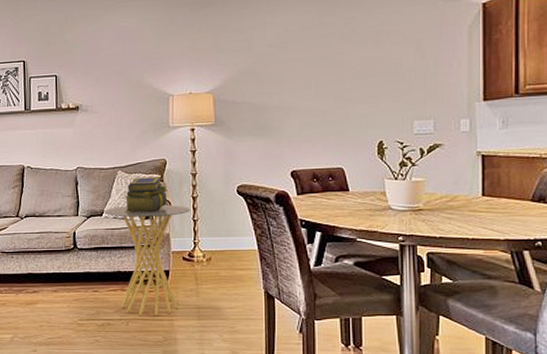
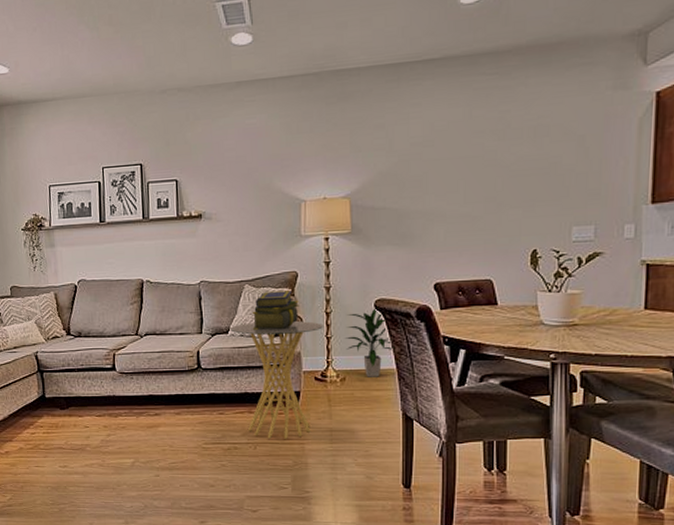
indoor plant: none [210,192,256,258] -> present [344,306,394,377]

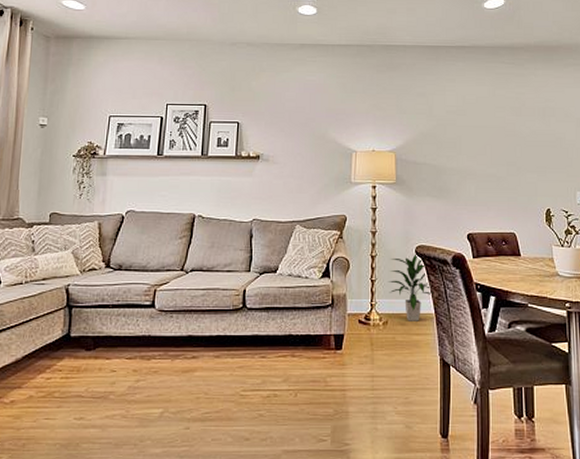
side table: present [230,321,323,439] -> none [278,263,368,385]
stack of books: present [252,291,299,330] -> none [300,233,347,271]

